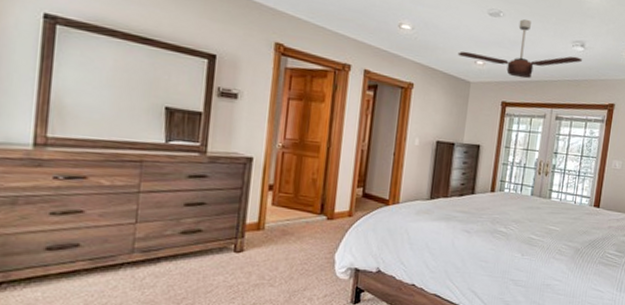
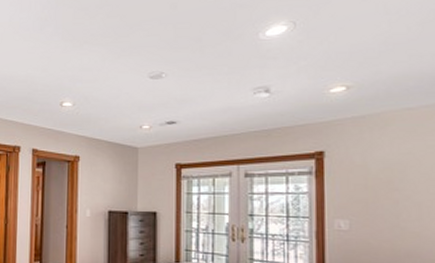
ceiling fan: present [457,19,583,79] -> none [121,76,271,137]

